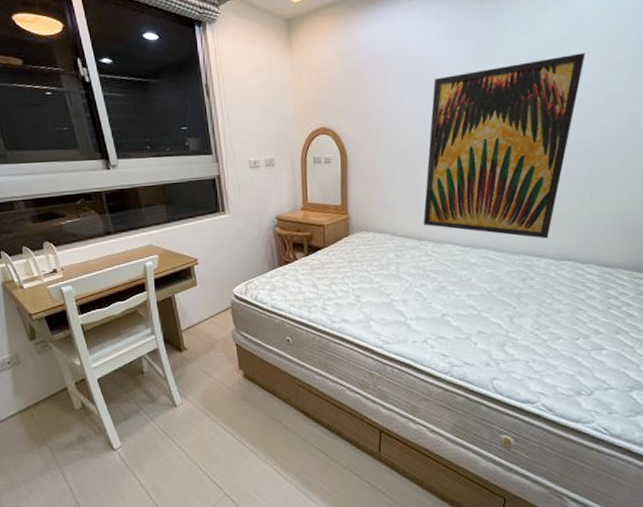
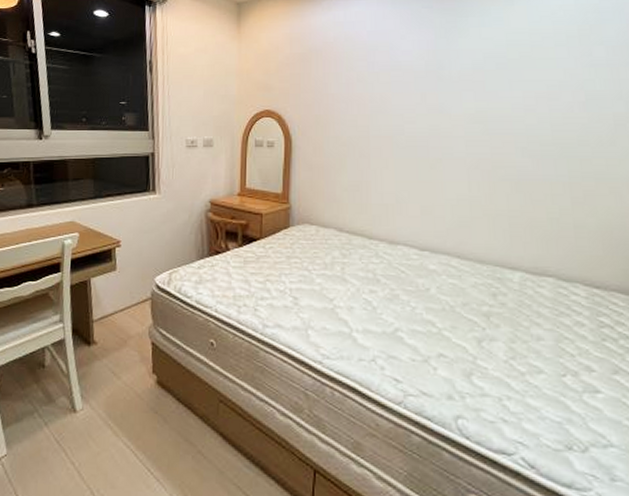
wall art: present [423,53,585,239] -> none [374,48,558,249]

